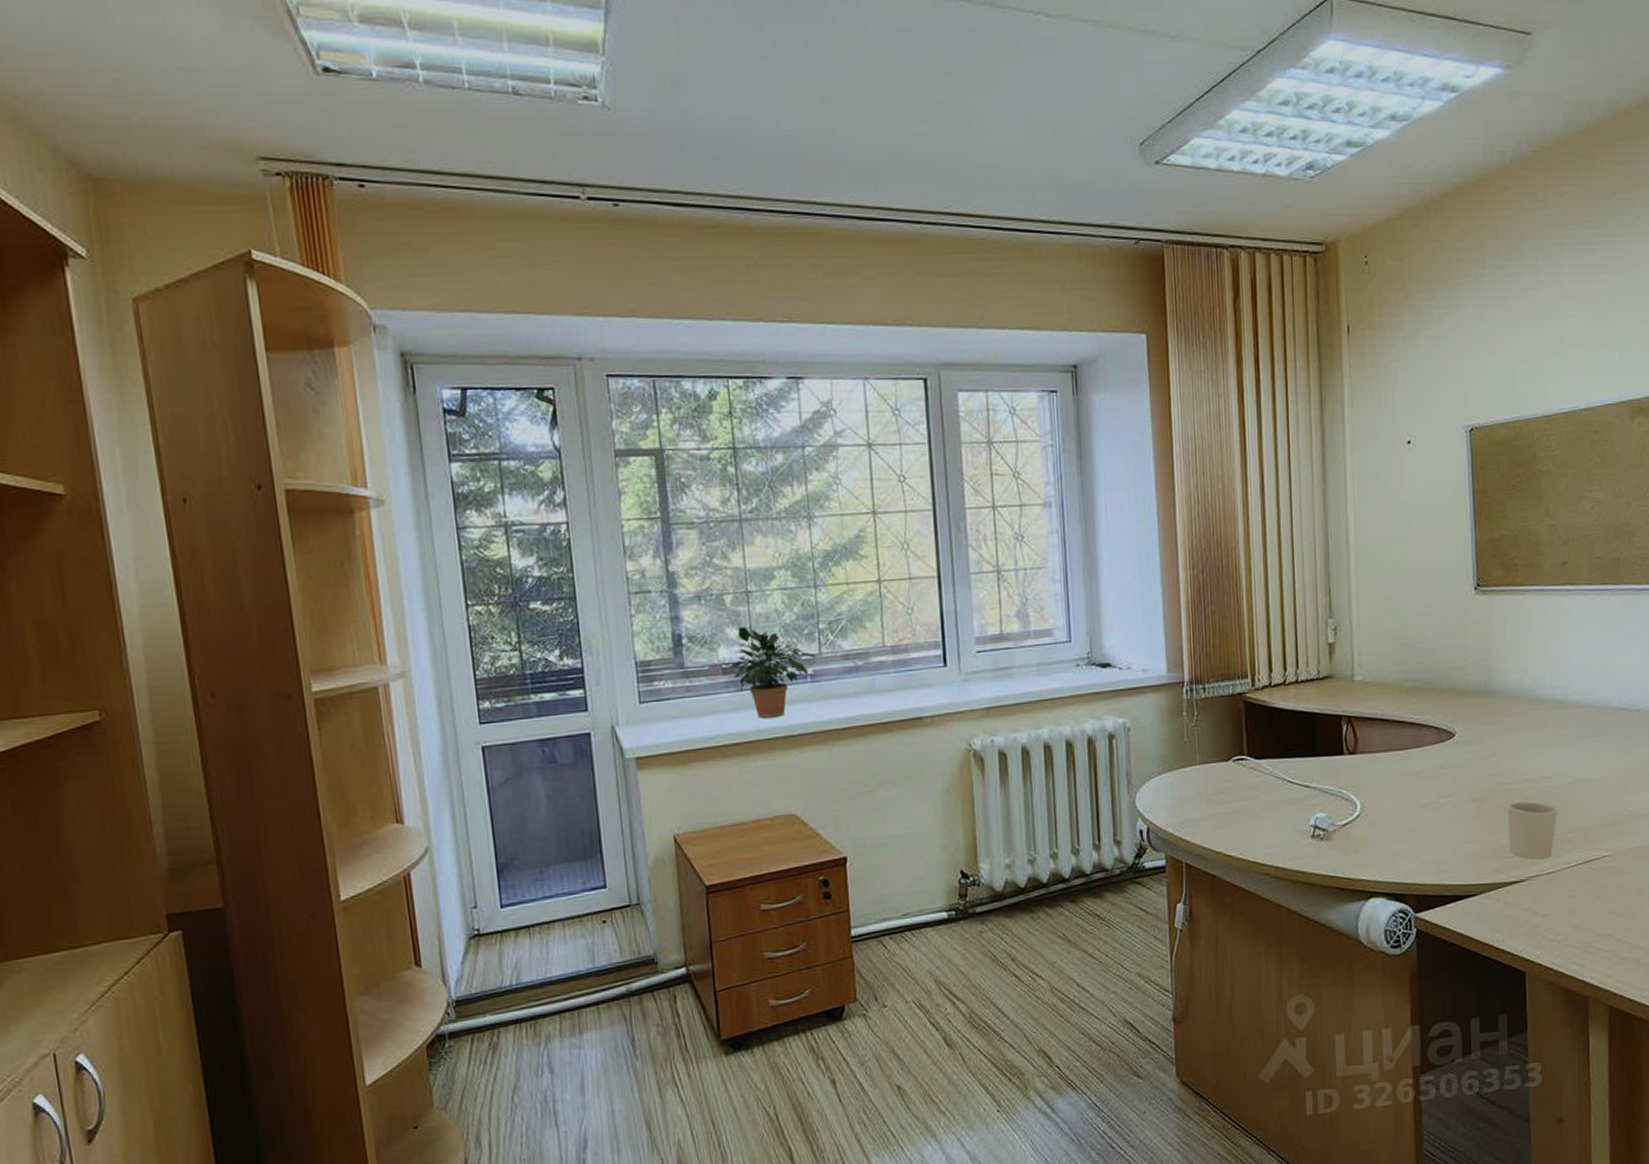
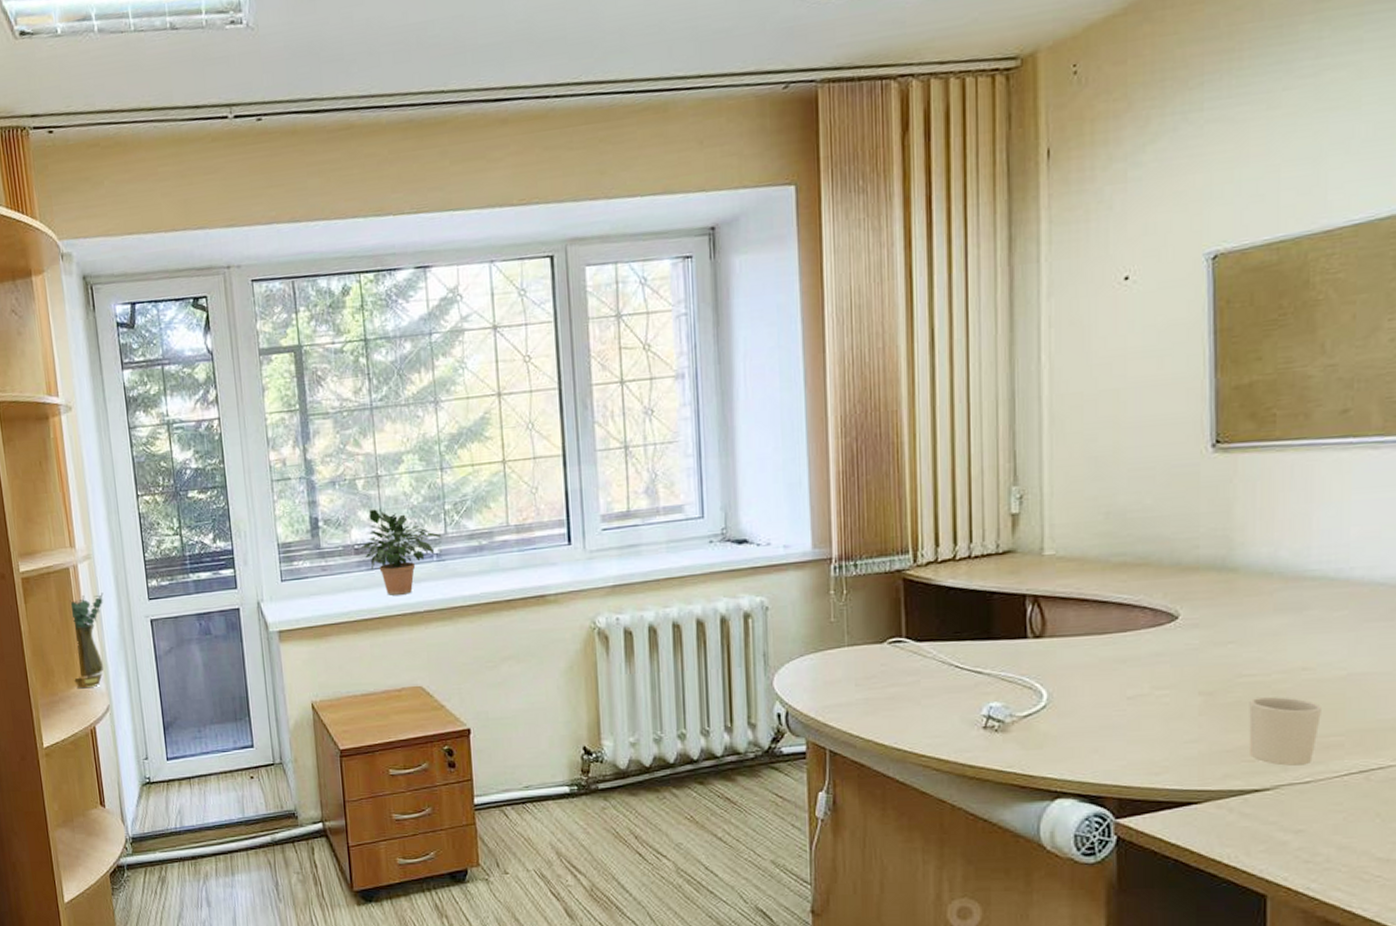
vase: none [378,716,423,829] -> present [70,592,105,689]

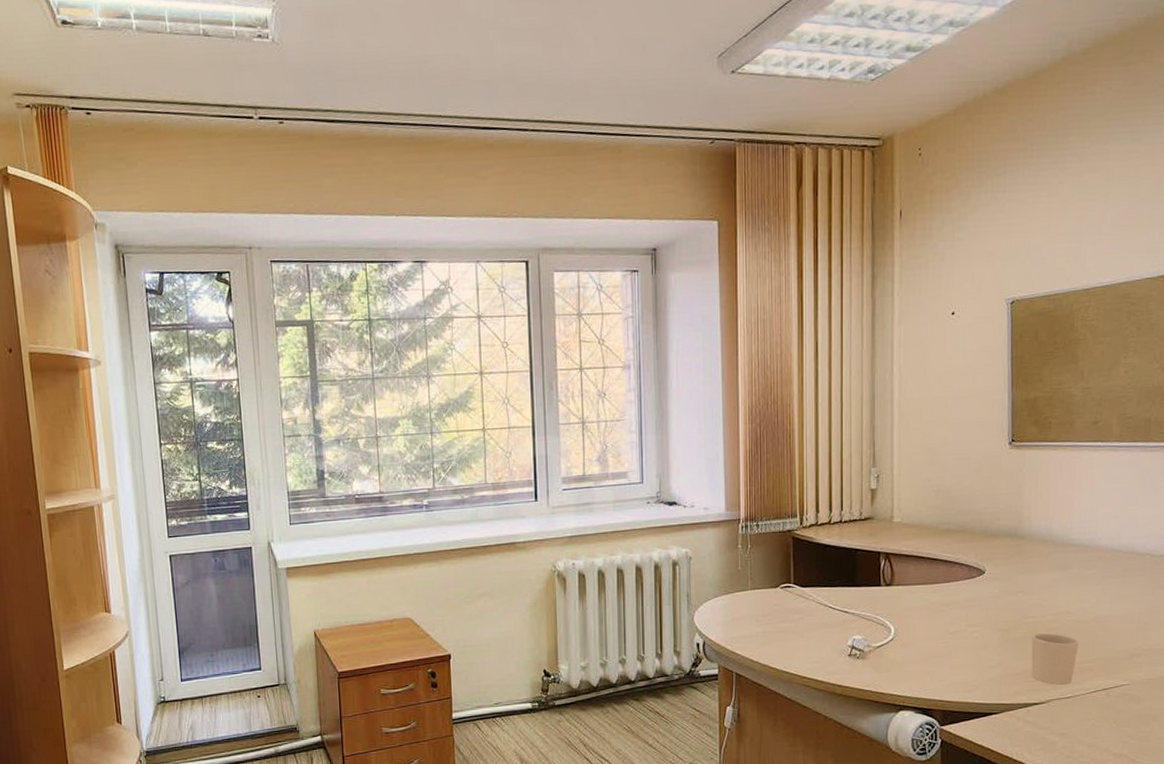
vase: present [70,592,105,689] -> none [93,530,126,616]
potted plant: present [359,509,442,596] -> none [359,465,431,539]

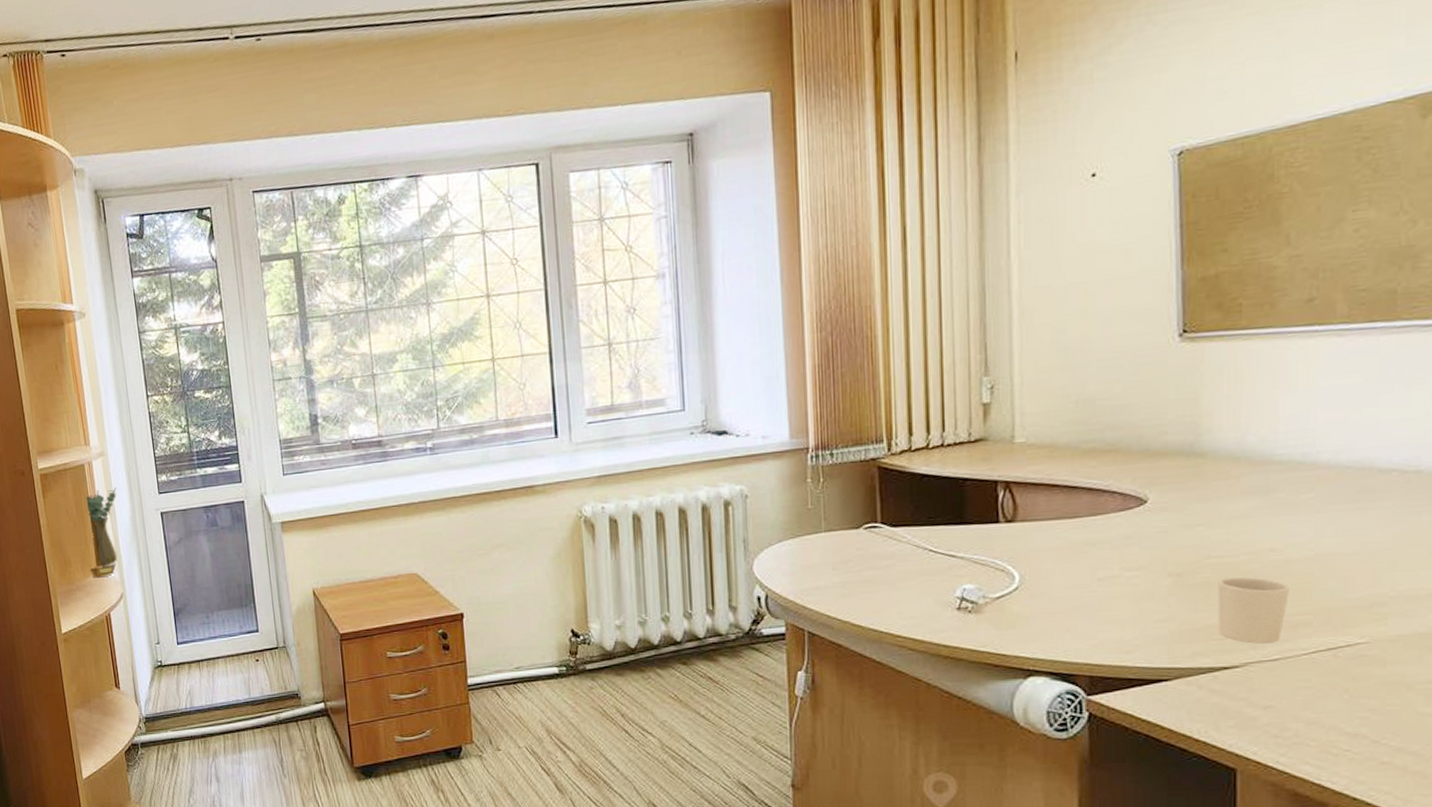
vase: none [93,530,126,616] -> present [85,487,118,578]

